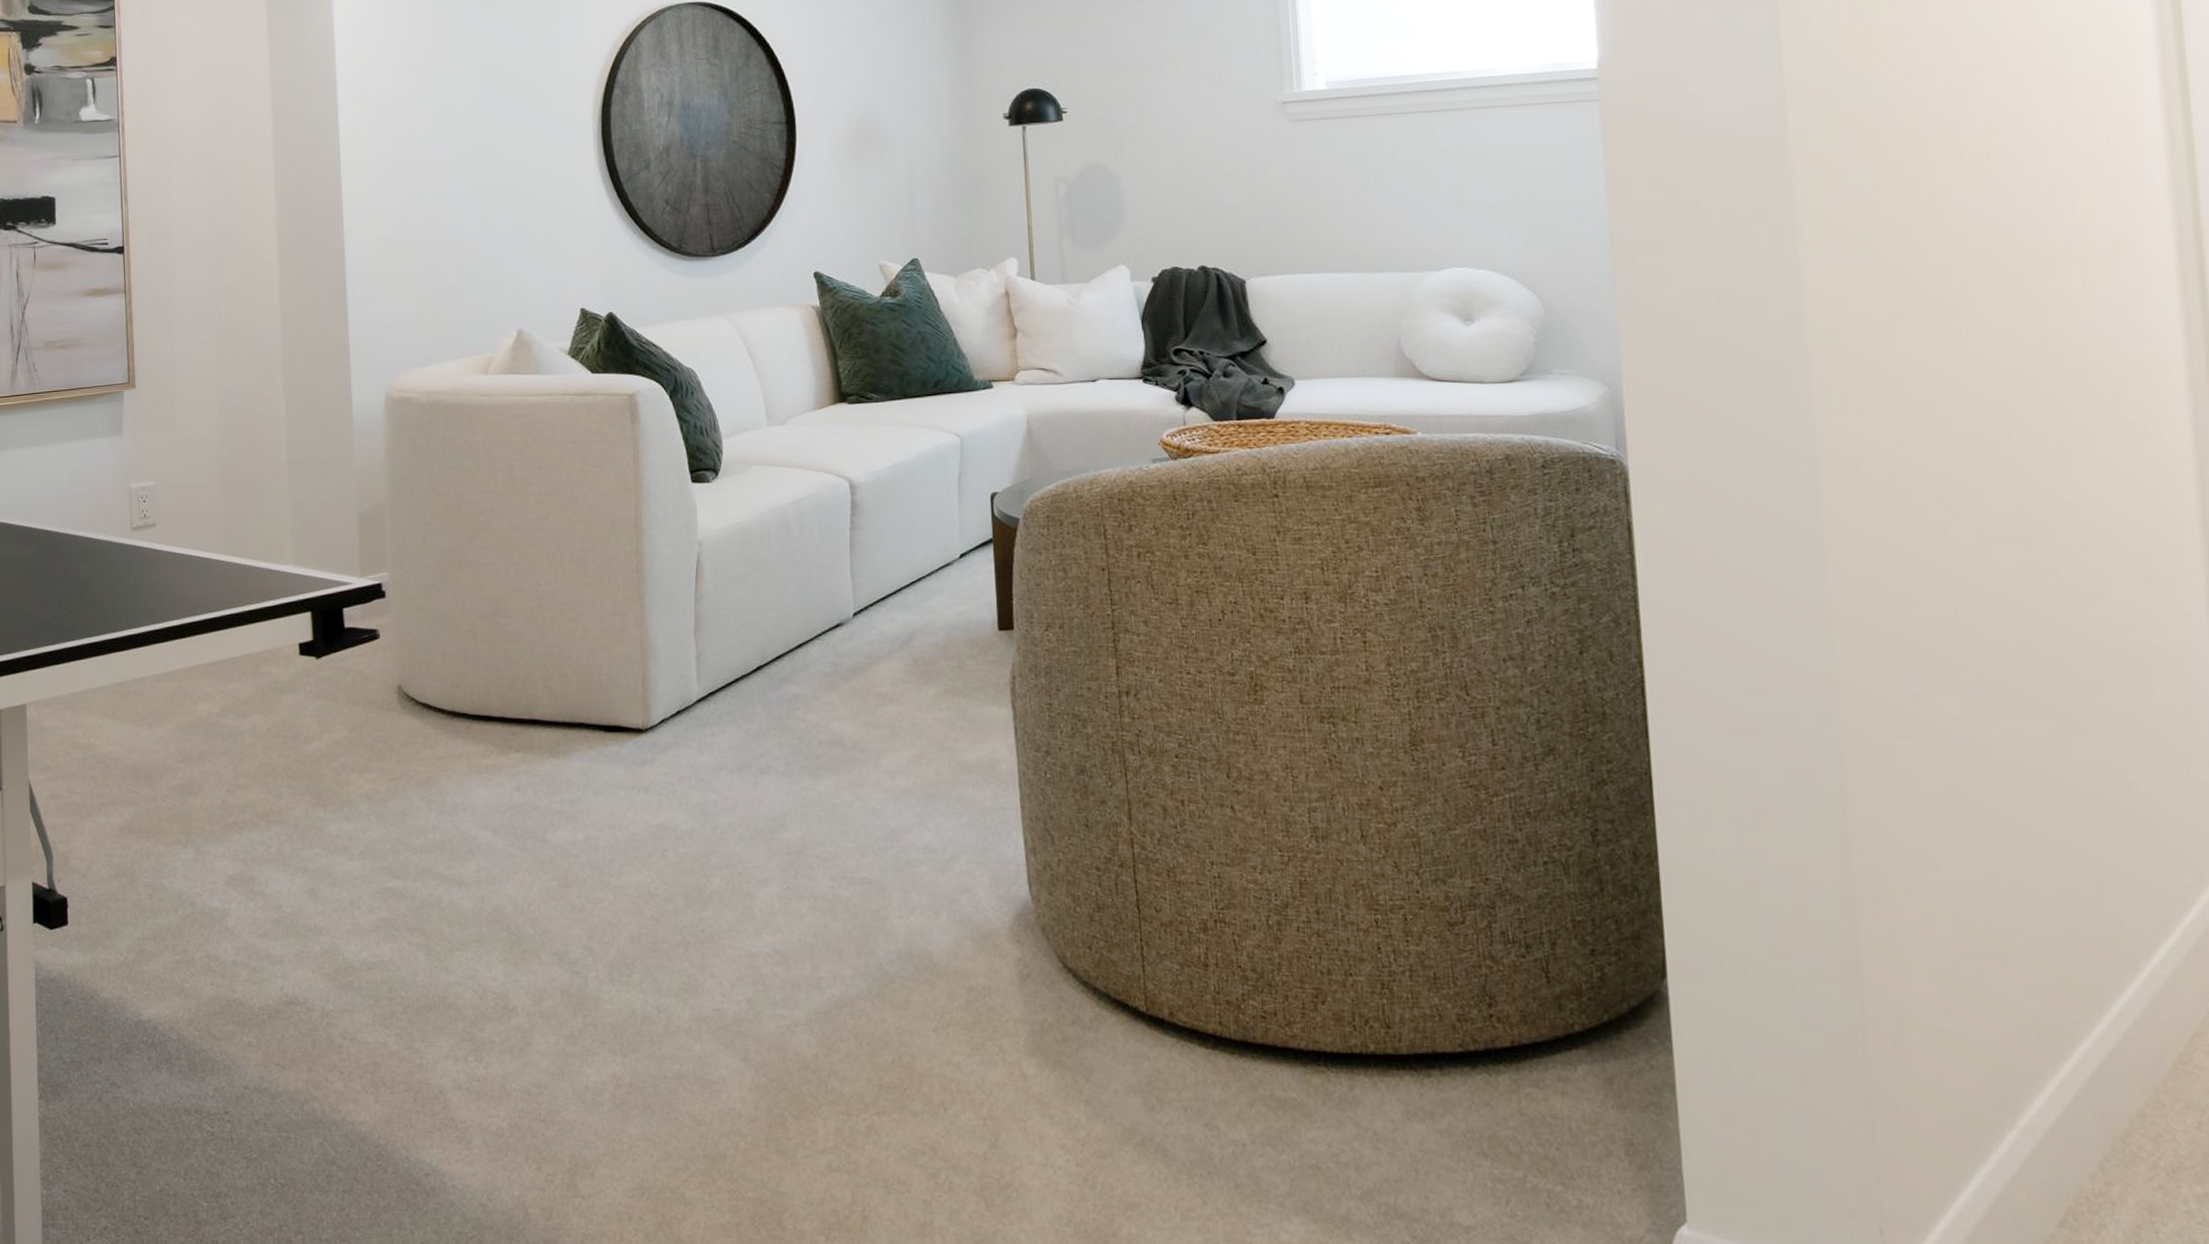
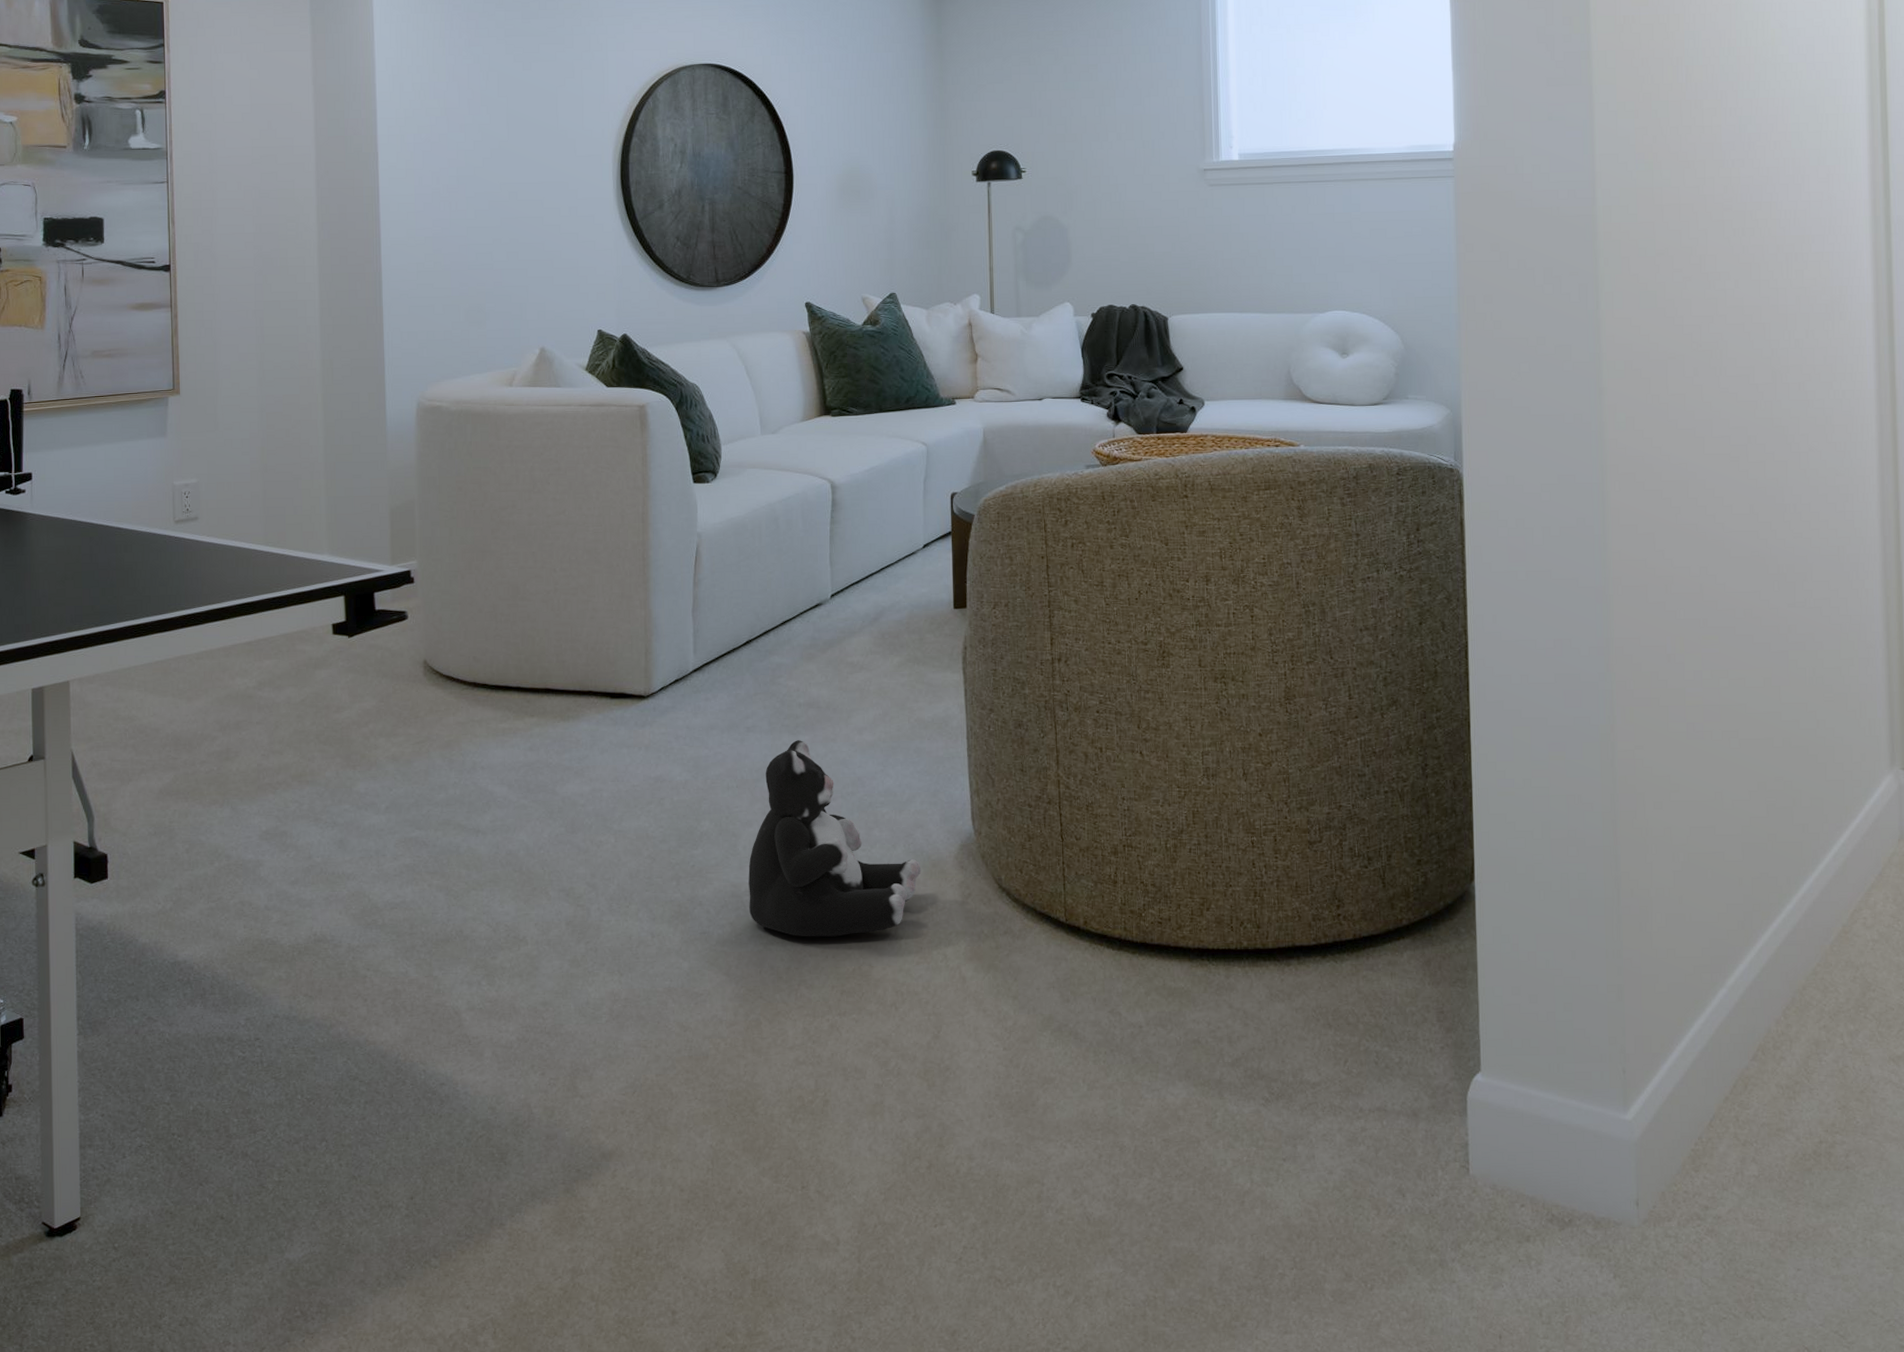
plush toy: none [766,784,970,1020] -> present [748,740,921,937]

